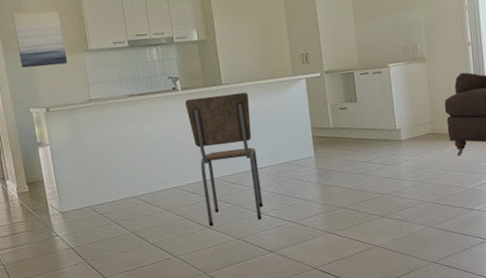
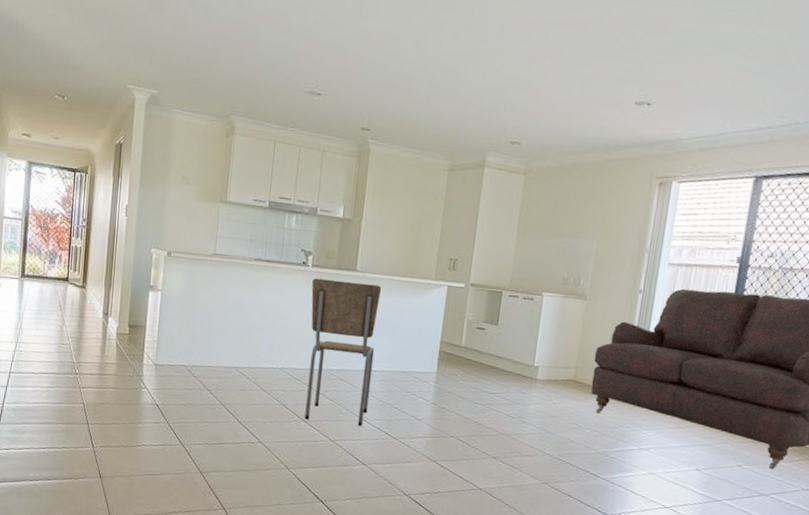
wall art: present [12,10,67,68] -> none [154,145,206,211]

